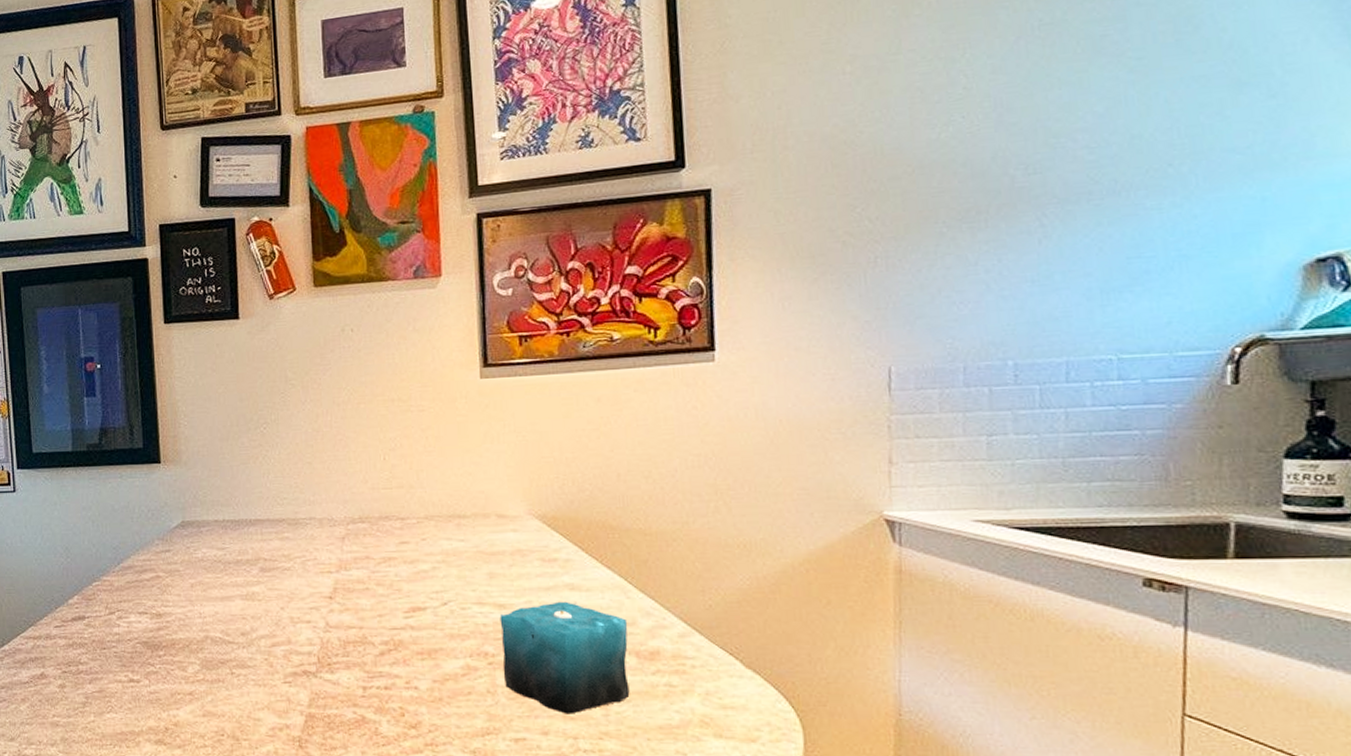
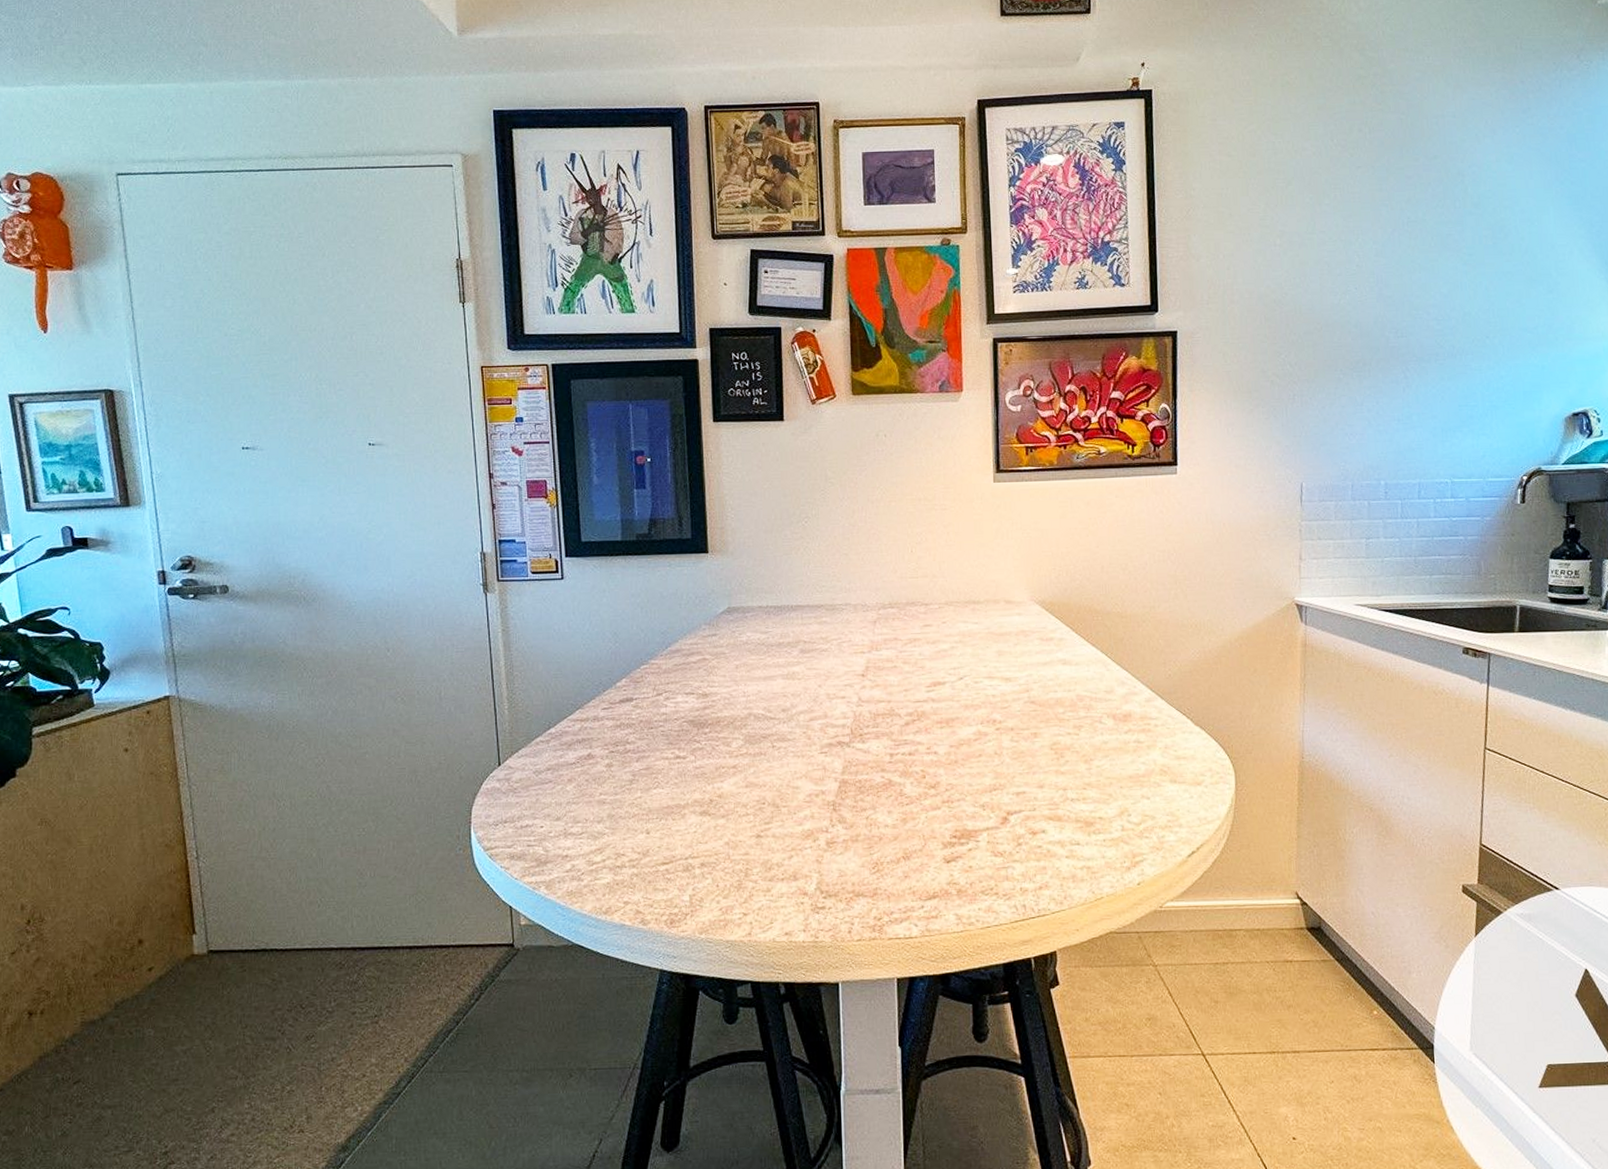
candle: present [499,593,630,714] -> none [1006,667,1108,770]

